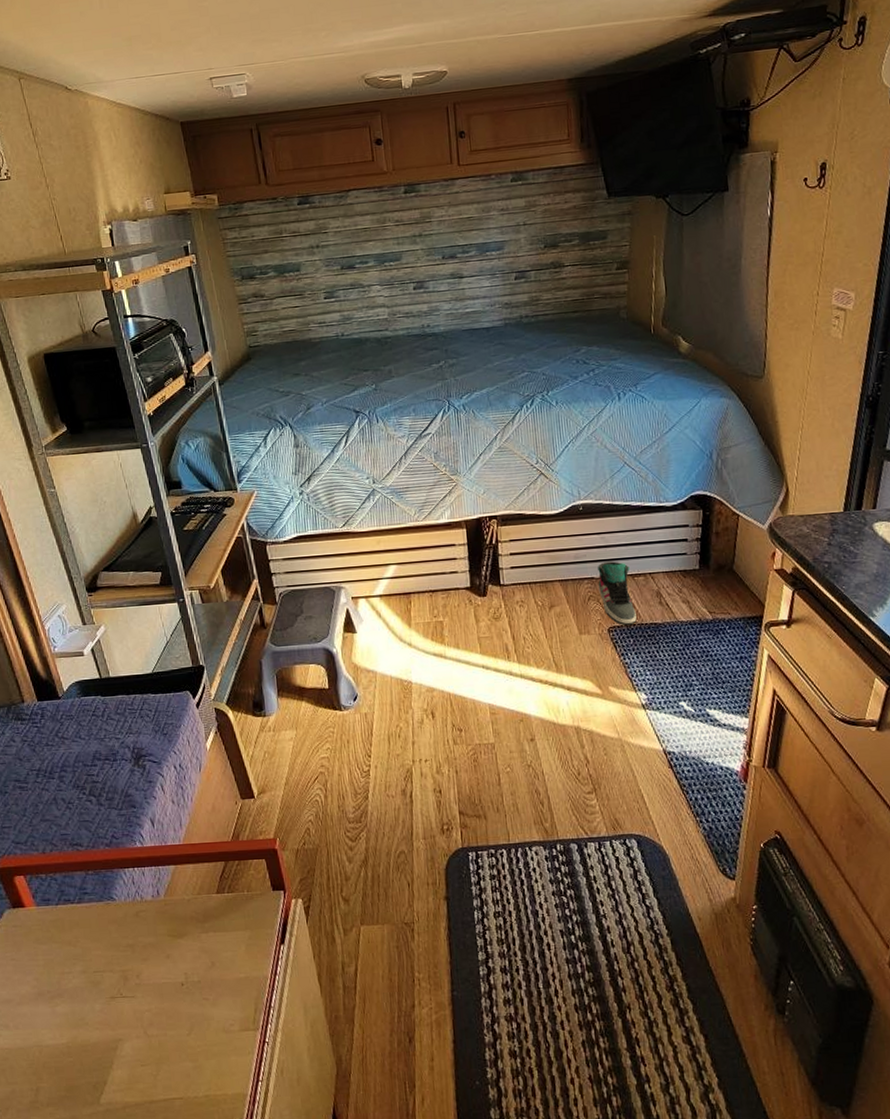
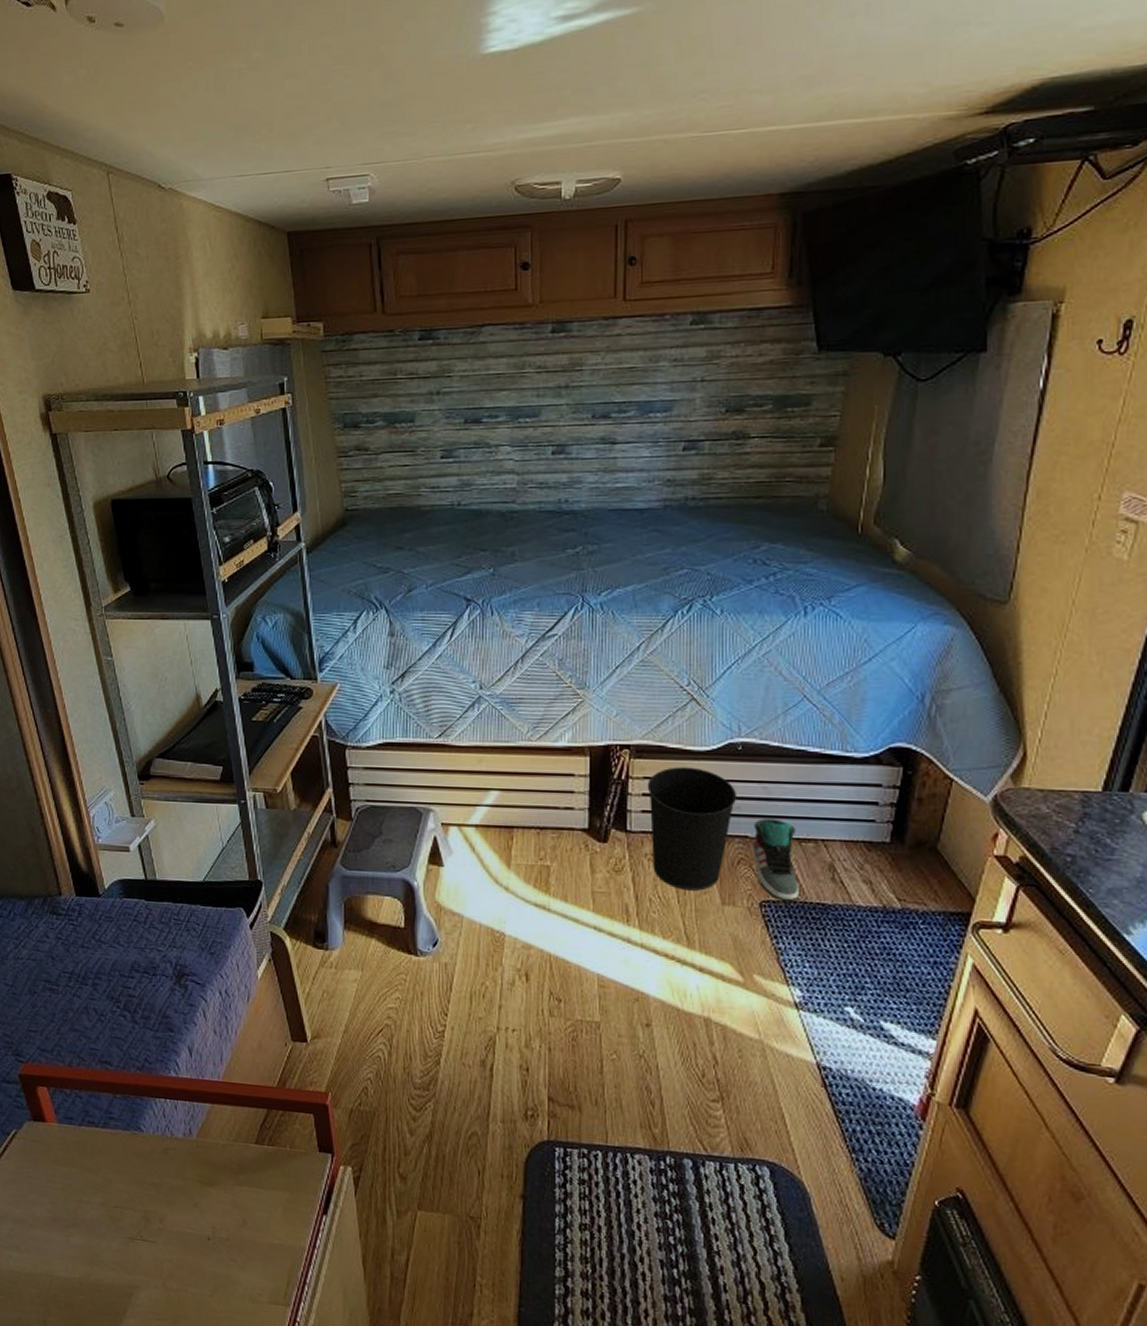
wastebasket: none [513,528,583,627] -> present [647,767,738,891]

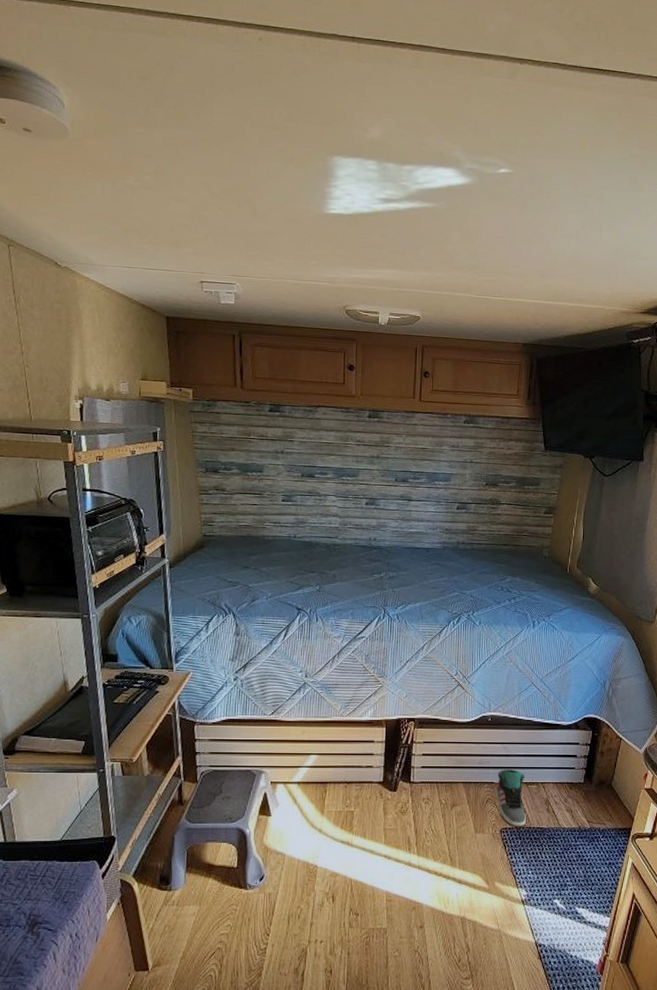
wastebasket: present [647,767,738,891] -> none [426,734,487,824]

